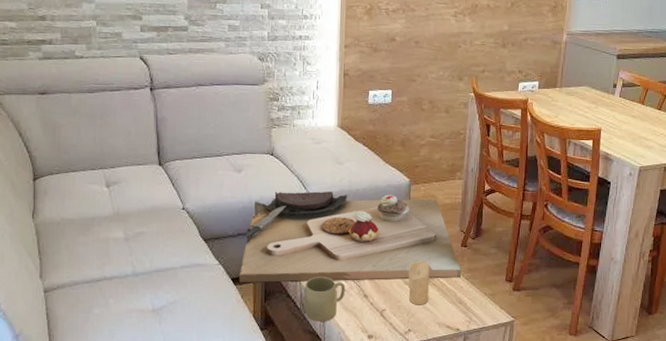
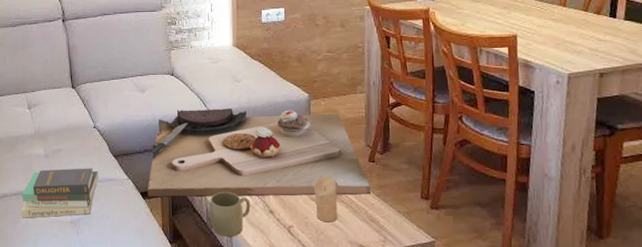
books: none [94,252,187,307] -> present [20,168,99,218]

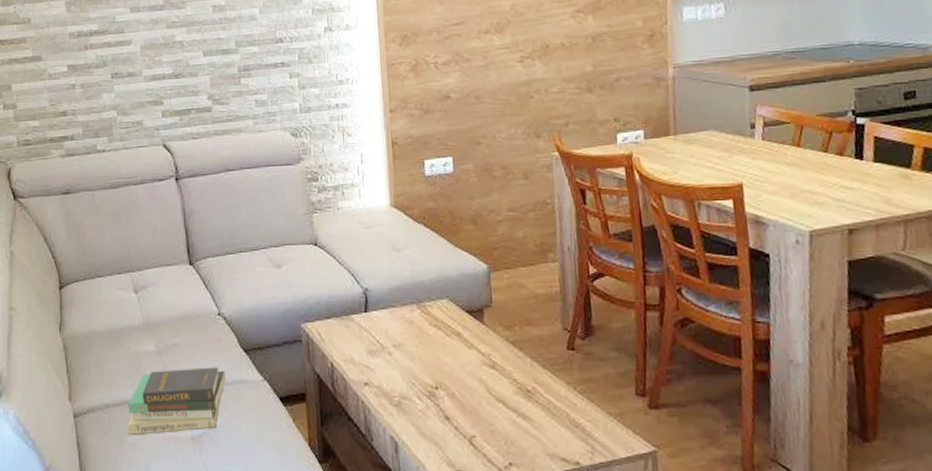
decorative tray: present [147,109,371,198] -> none [287,285,572,403]
mug: present [210,191,251,238] -> none [368,393,421,454]
candle: present [313,176,338,223] -> none [499,369,532,430]

